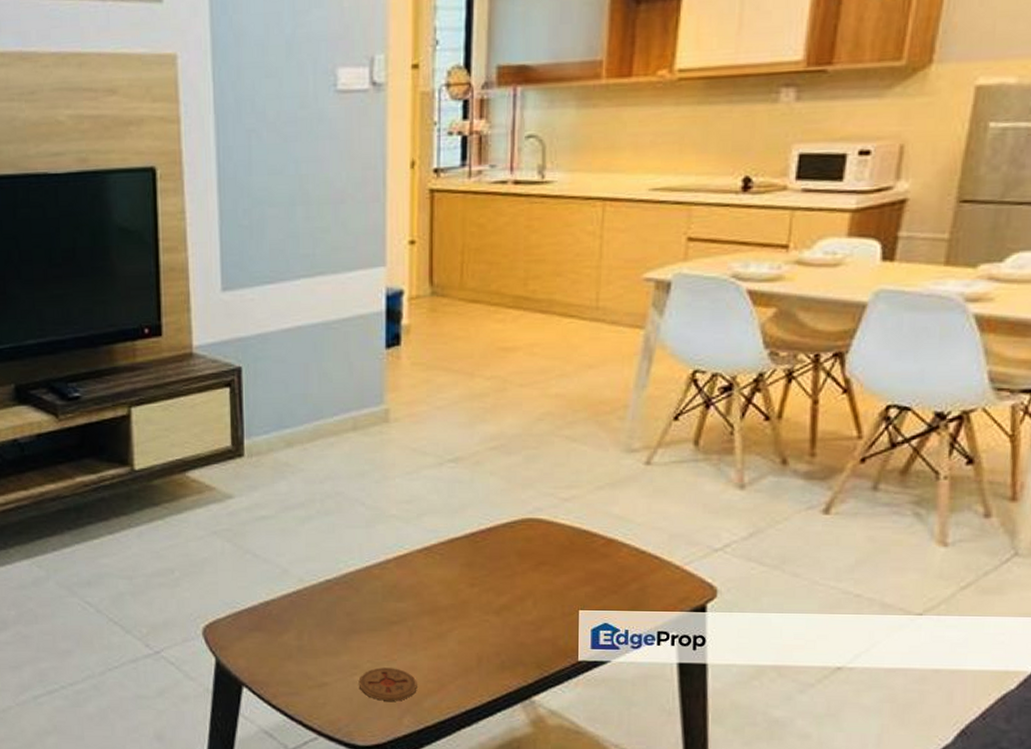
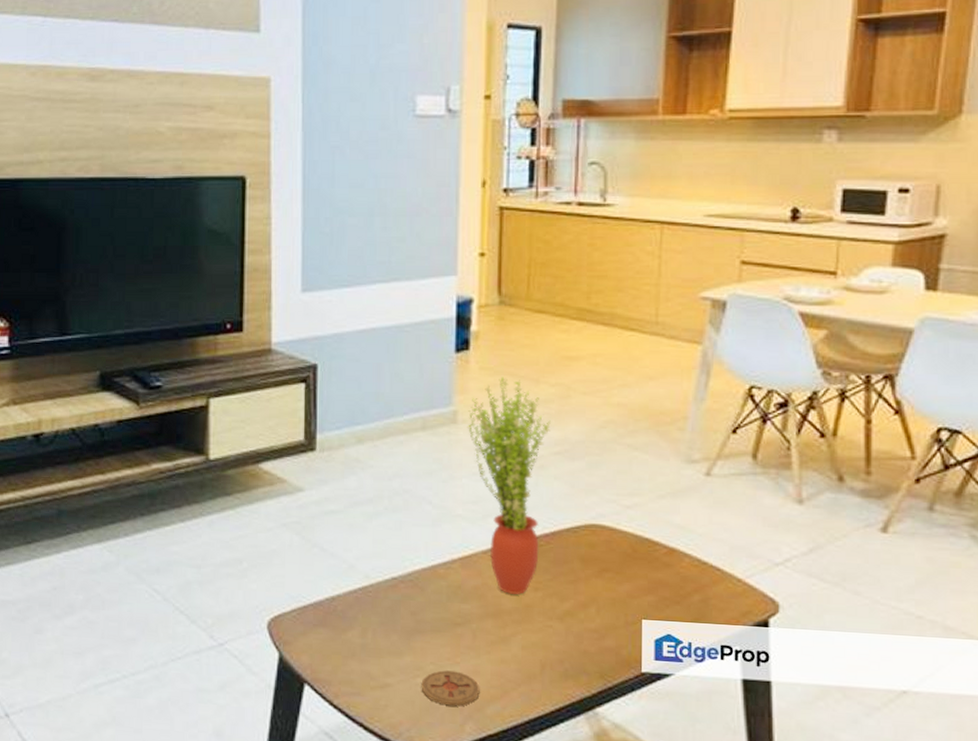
potted plant: none [399,371,486,591] -> present [467,376,551,594]

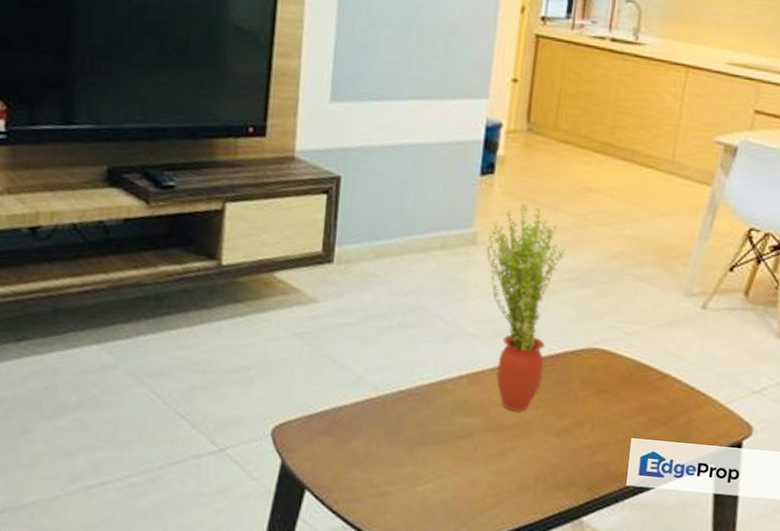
coaster: present [421,670,480,707] -> none [420,480,476,514]

